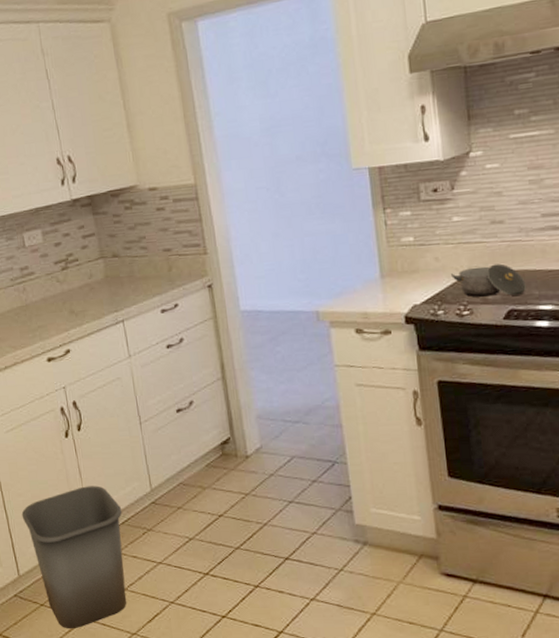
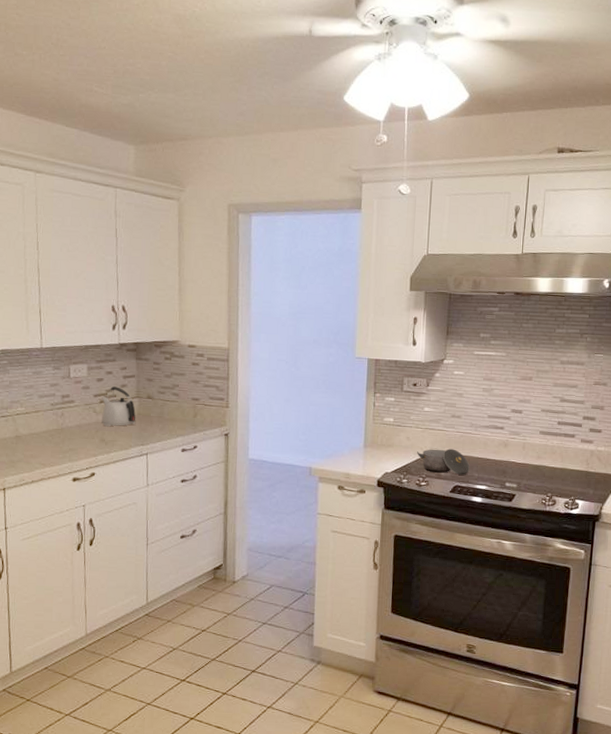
waste bin: present [21,485,127,628] -> none [23,595,118,723]
kettle: none [63,249,105,296] -> present [101,386,136,427]

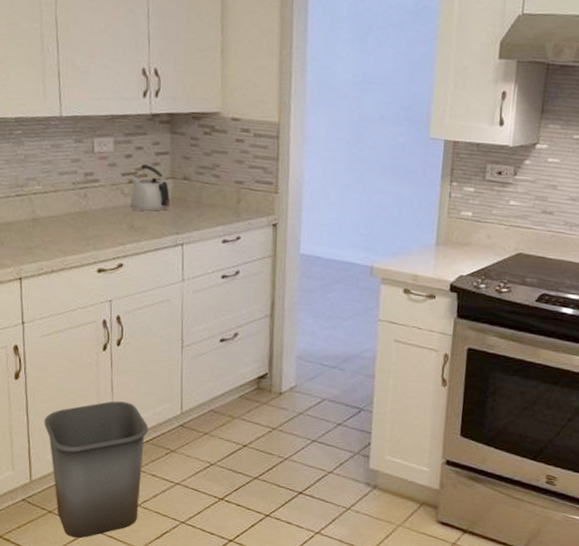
waste bin: none [23,595,118,723] -> present [44,401,149,538]
cooking pot: present [417,448,470,476] -> none [498,250,561,283]

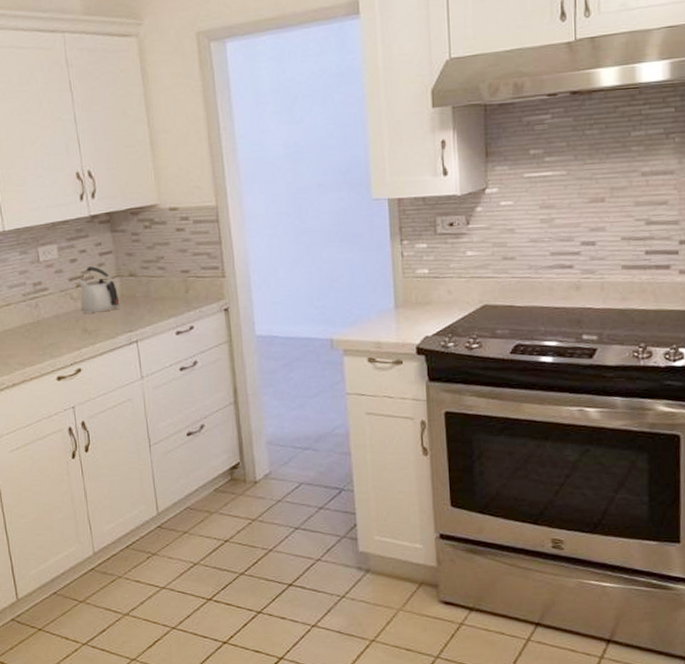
waste bin: present [44,401,149,538] -> none [23,508,128,654]

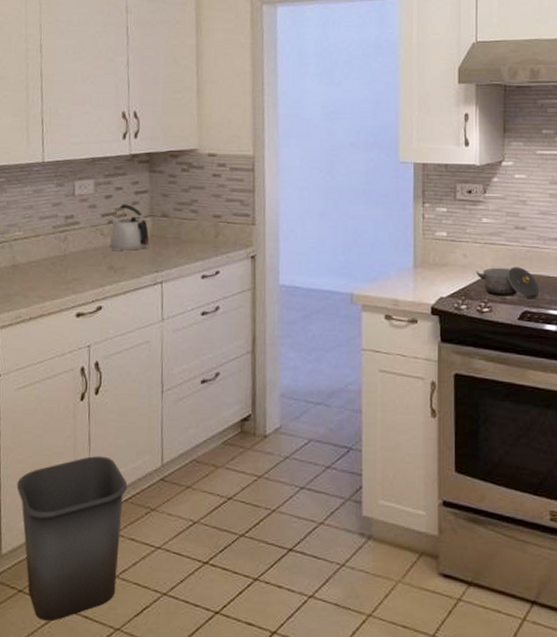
waste bin: none [23,508,128,654] -> present [16,456,128,620]
cooking pot: none [463,299,533,332] -> present [476,267,540,299]

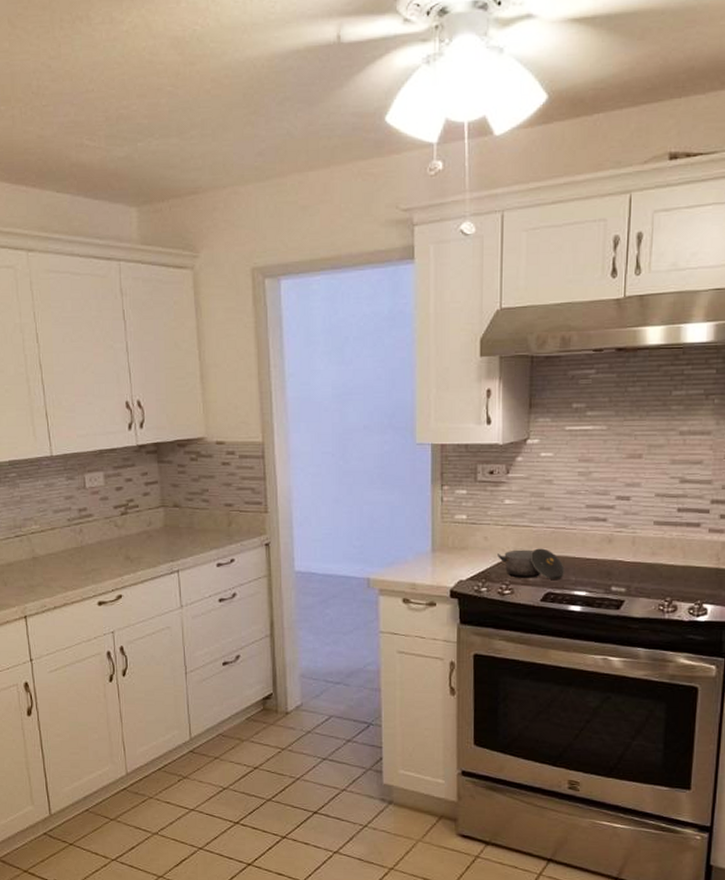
waste bin: present [16,456,128,620] -> none [58,731,160,868]
kettle: present [110,204,149,251] -> none [122,495,163,542]

